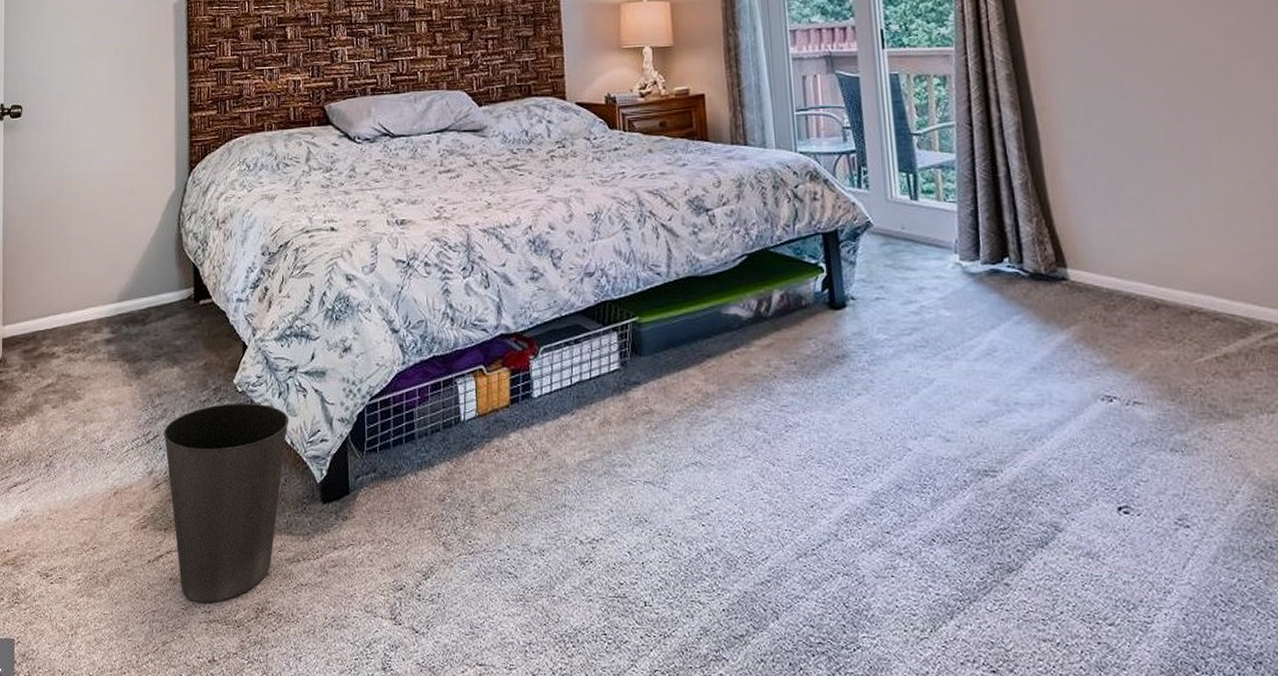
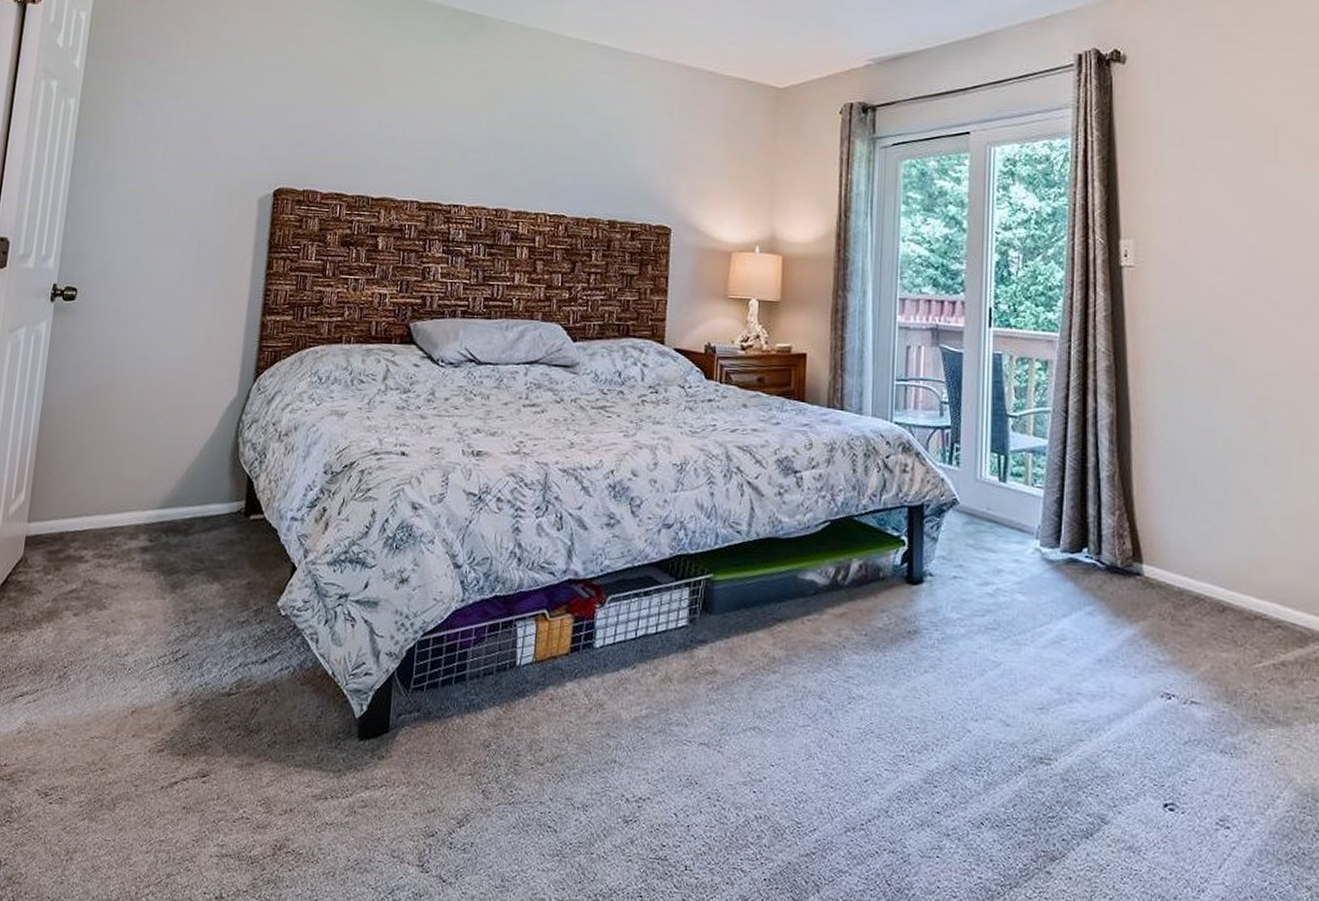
waste basket: present [163,403,289,602] -> none [193,626,334,836]

